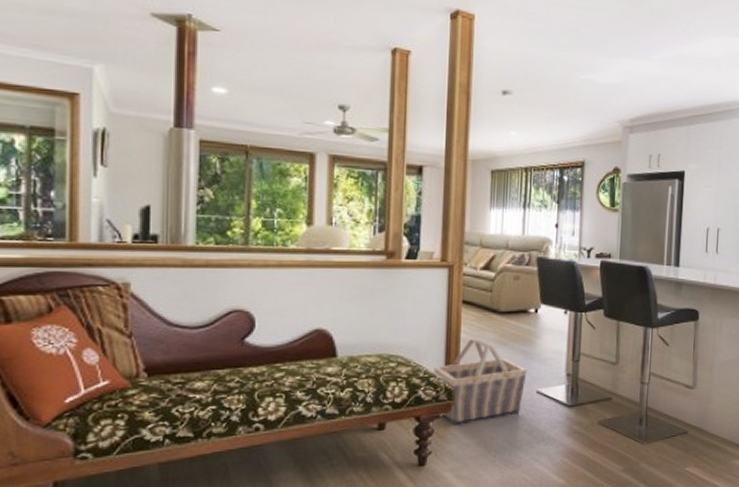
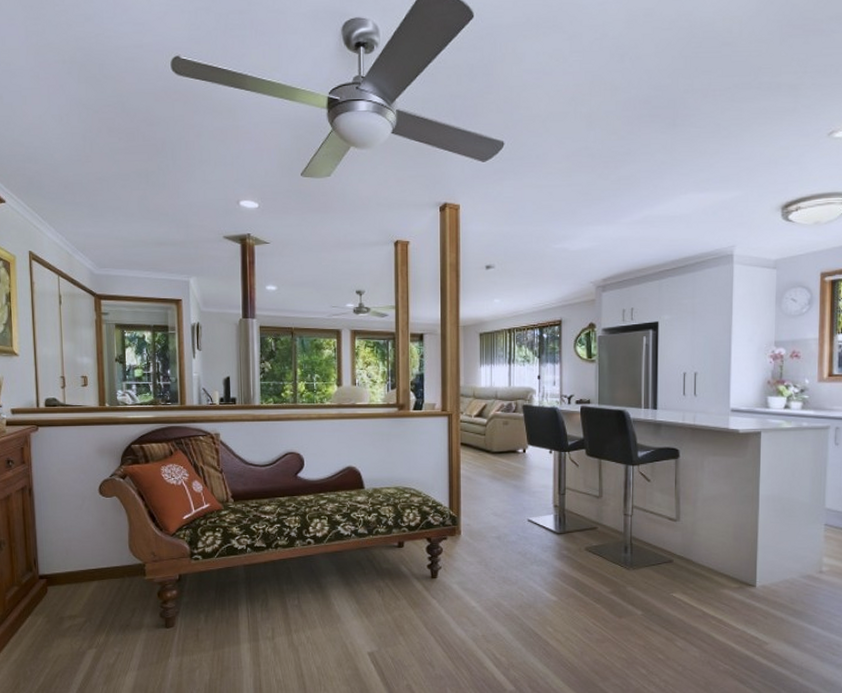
basket: present [434,338,527,427] -> none [440,474,519,547]

